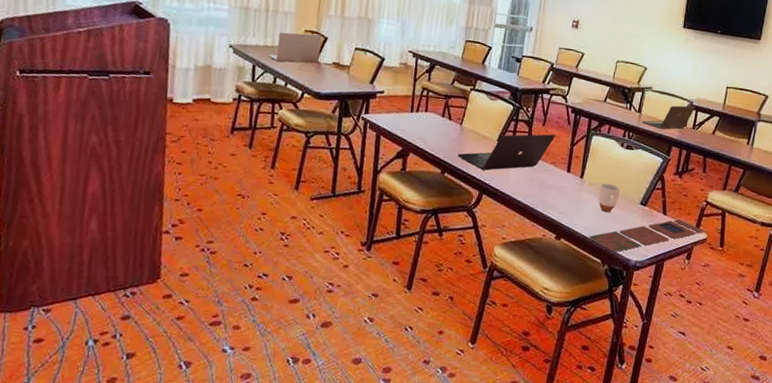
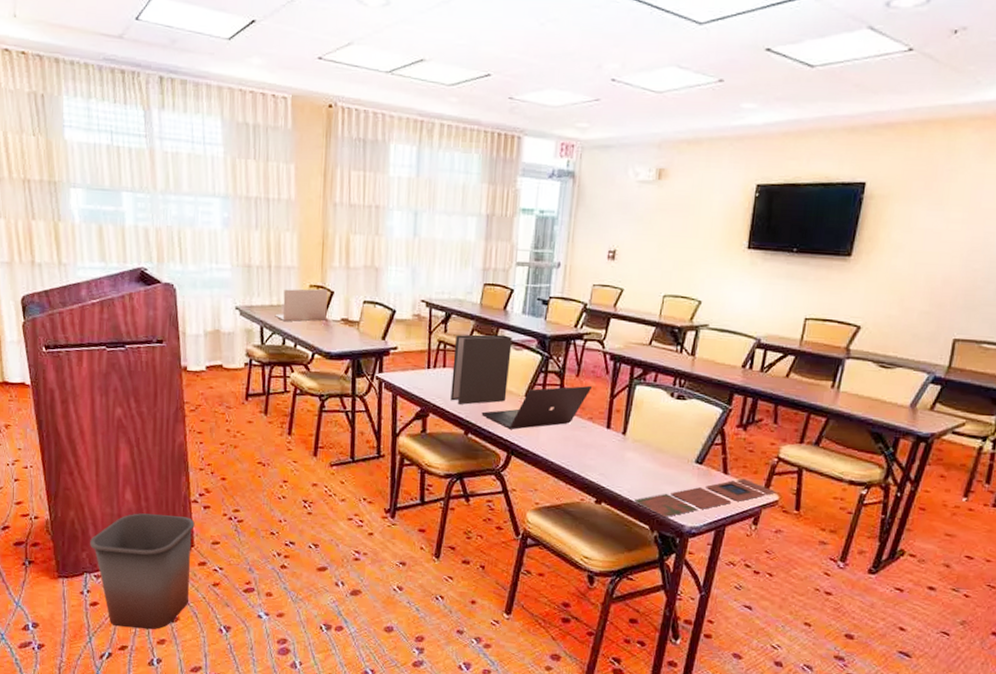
waste bin: none [42,243,164,368] -> present [90,513,195,630]
binder: none [430,83,489,146] -> present [450,334,512,405]
mug: present [598,183,621,212] -> none [644,439,671,472]
laptop: present [641,105,695,129] -> none [695,344,764,374]

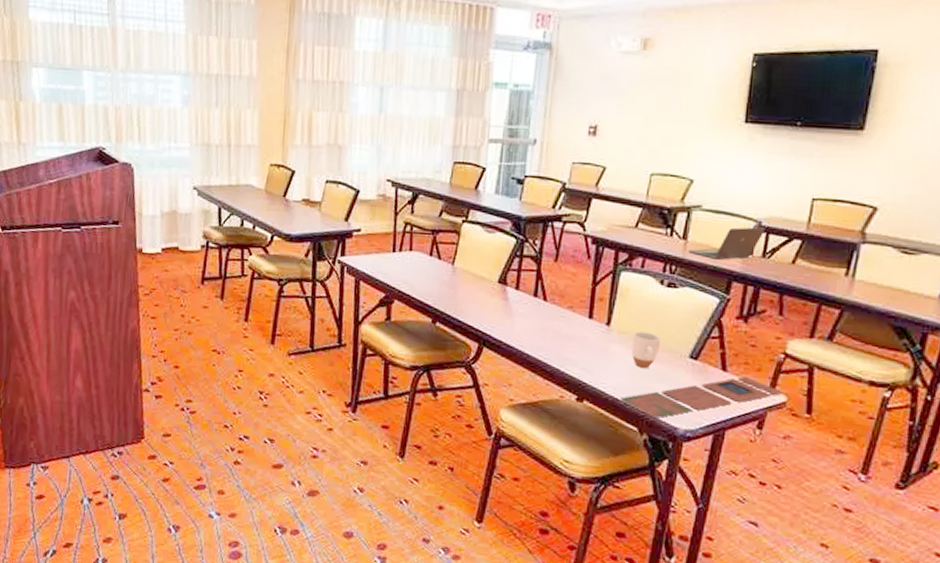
waste bin: present [90,513,195,630] -> none [38,401,146,527]
laptop: present [275,288,328,322] -> none [233,167,289,202]
binder: present [450,334,512,405] -> none [417,215,484,291]
laptop: present [481,385,593,430] -> none [450,271,573,318]
mug: none [644,439,671,472] -> present [631,331,662,368]
laptop: none [695,344,764,374] -> present [688,227,765,260]

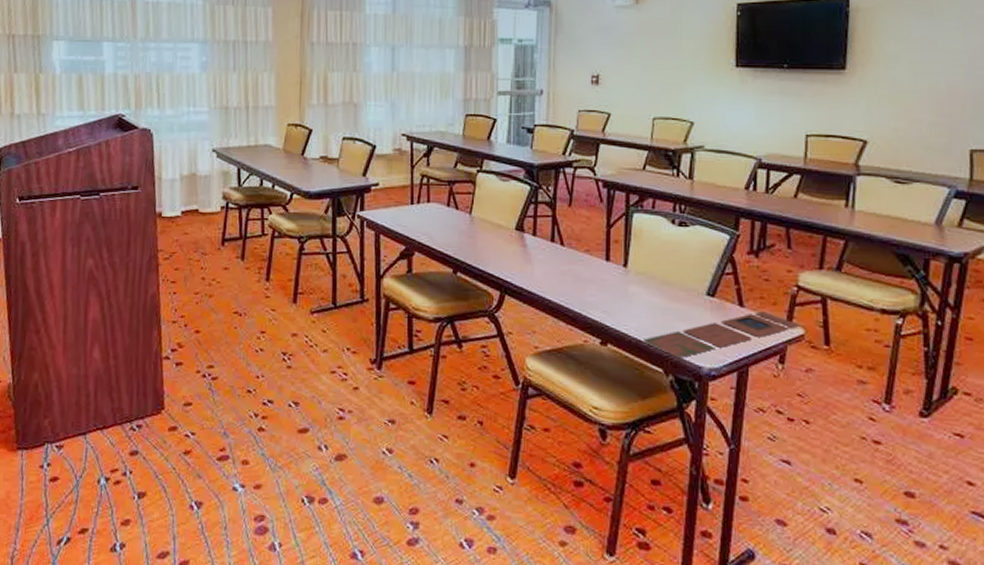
mug: present [631,331,662,368] -> none [649,271,678,307]
laptop: present [688,227,765,260] -> none [695,164,766,197]

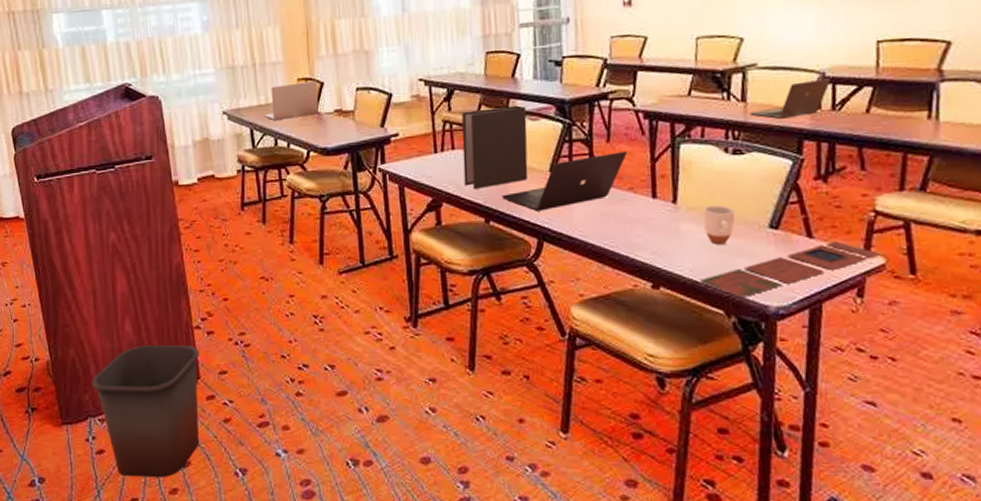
waste bin: none [53,373,166,509] -> present [92,346,199,478]
laptop: none [252,127,306,162] -> present [264,80,319,121]
binder: none [436,166,498,241] -> present [461,105,529,189]
laptop: none [470,215,587,266] -> present [502,150,628,211]
mug: none [649,271,678,307] -> present [703,205,735,244]
laptop: none [695,164,766,197] -> present [749,78,831,119]

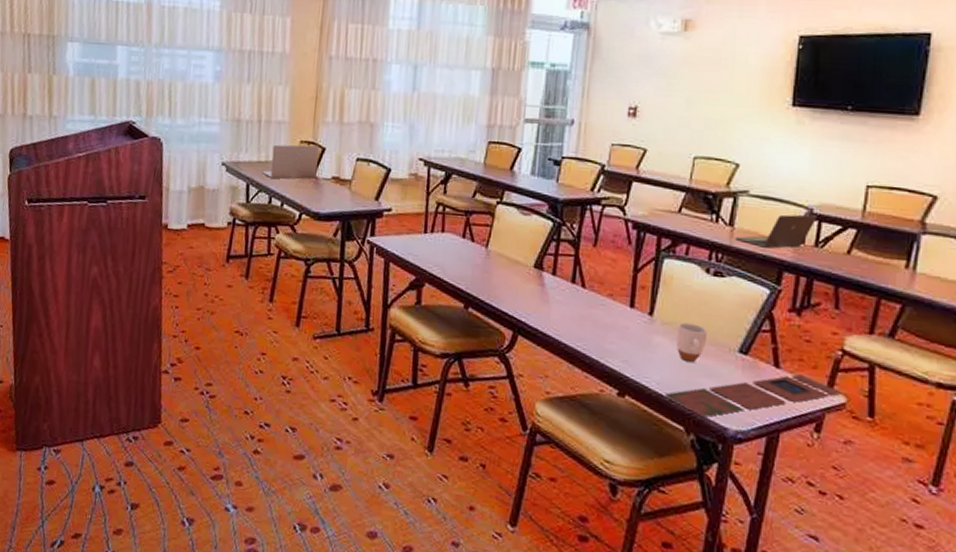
waste bin: present [92,346,199,478] -> none [52,382,164,517]
binder: present [461,105,529,189] -> none [449,196,520,275]
laptop: present [502,150,628,211] -> none [484,257,613,305]

